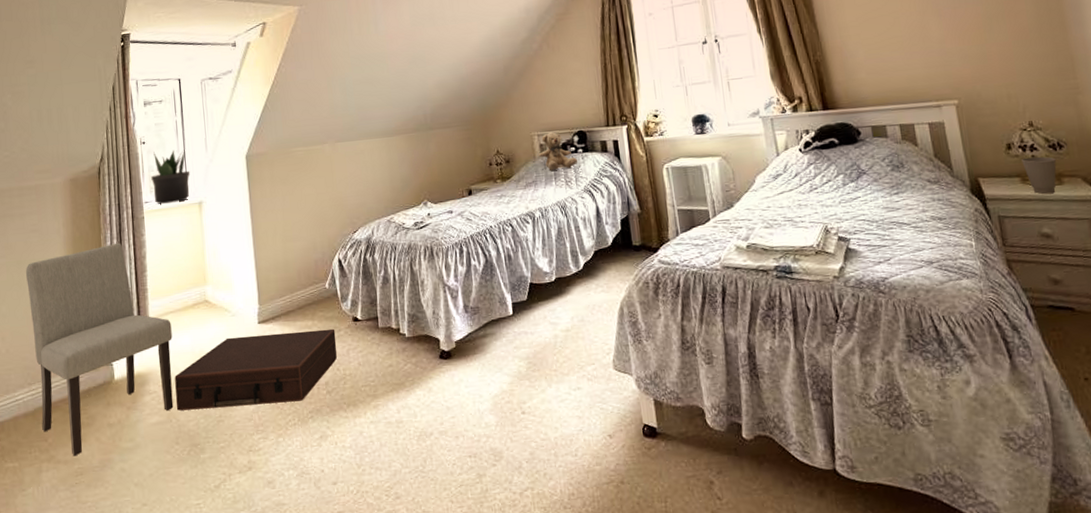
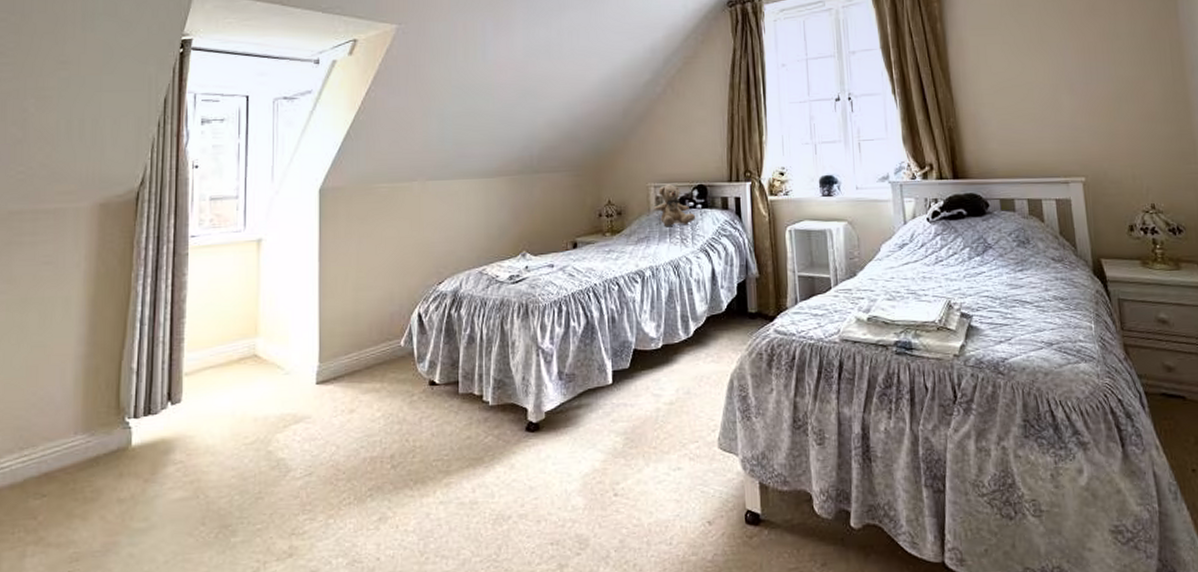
chair: present [25,242,174,456] -> none [30,282,210,538]
planter: present [151,150,190,204] -> none [202,177,250,239]
suitcase: present [174,328,337,411] -> none [207,393,408,485]
cup: present [1020,156,1057,195] -> none [1142,240,1175,279]

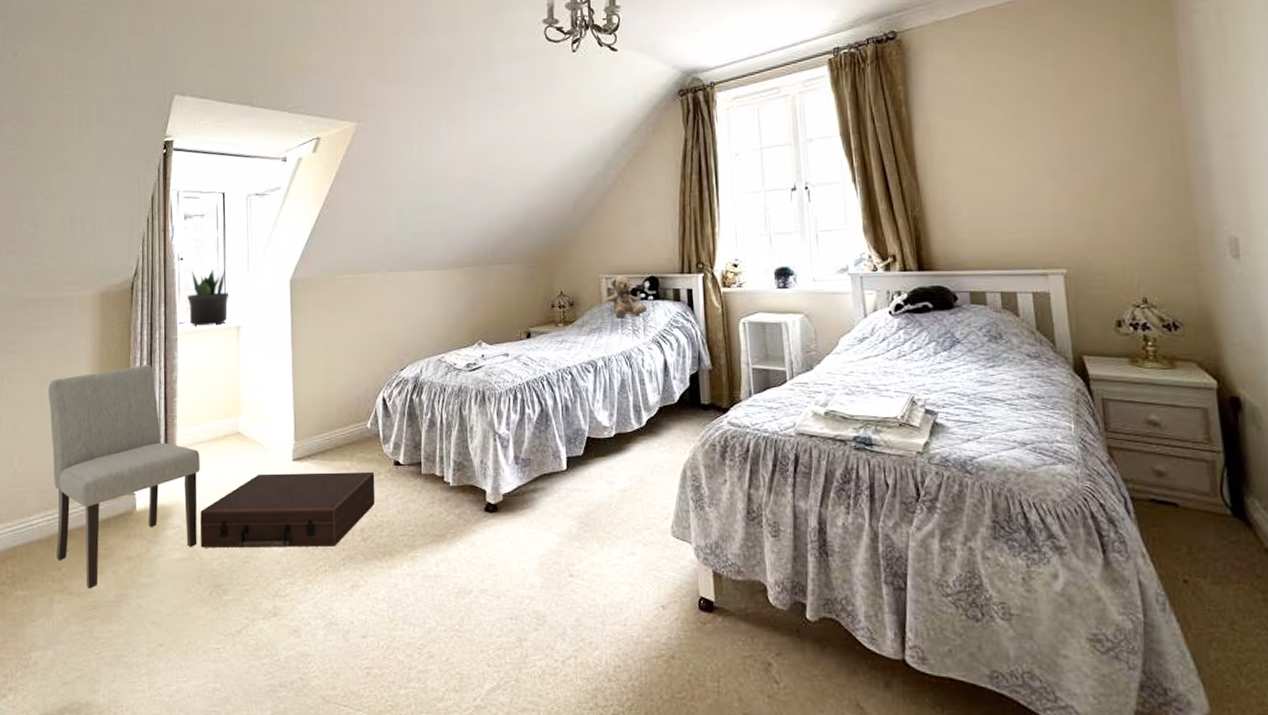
chair: none [30,282,210,538] -> present [47,364,200,589]
planter: none [202,177,250,239] -> present [187,268,230,326]
suitcase: none [207,393,408,485] -> present [200,471,376,548]

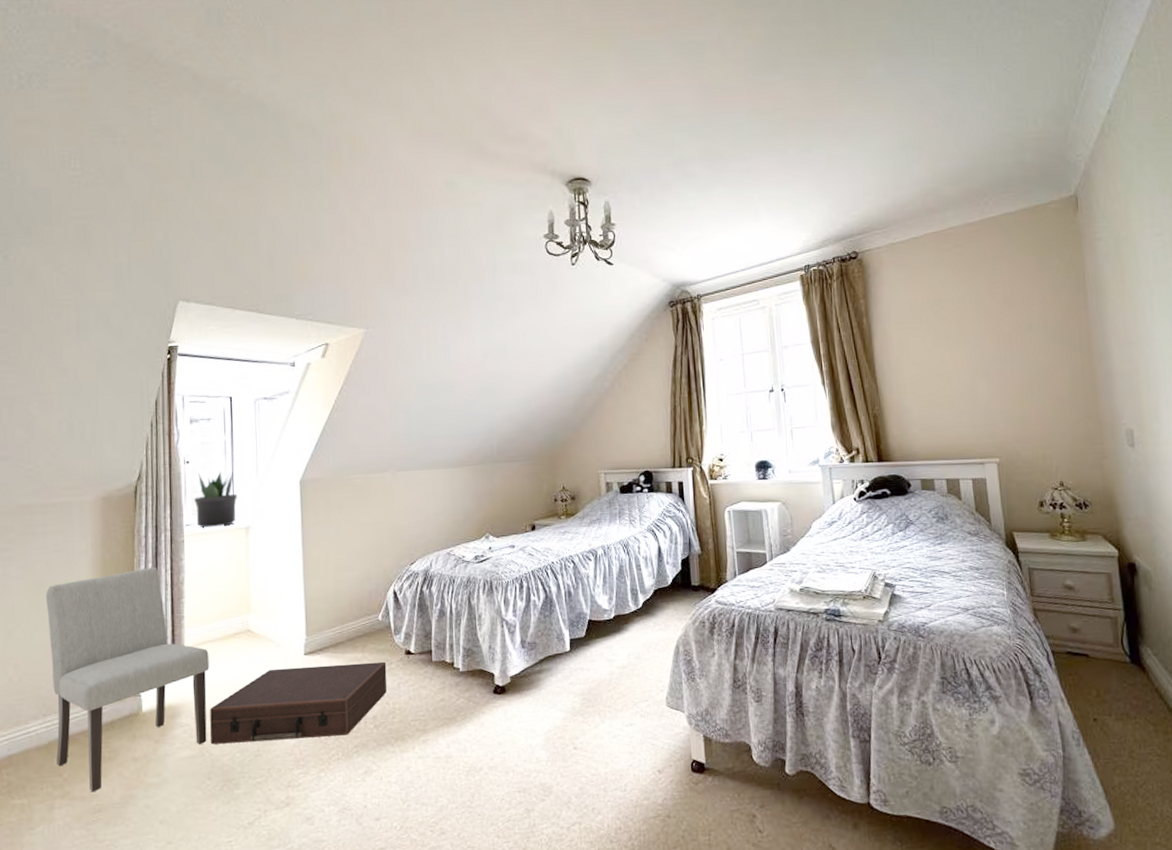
teddy bear: present [605,275,648,317] -> none [604,470,643,509]

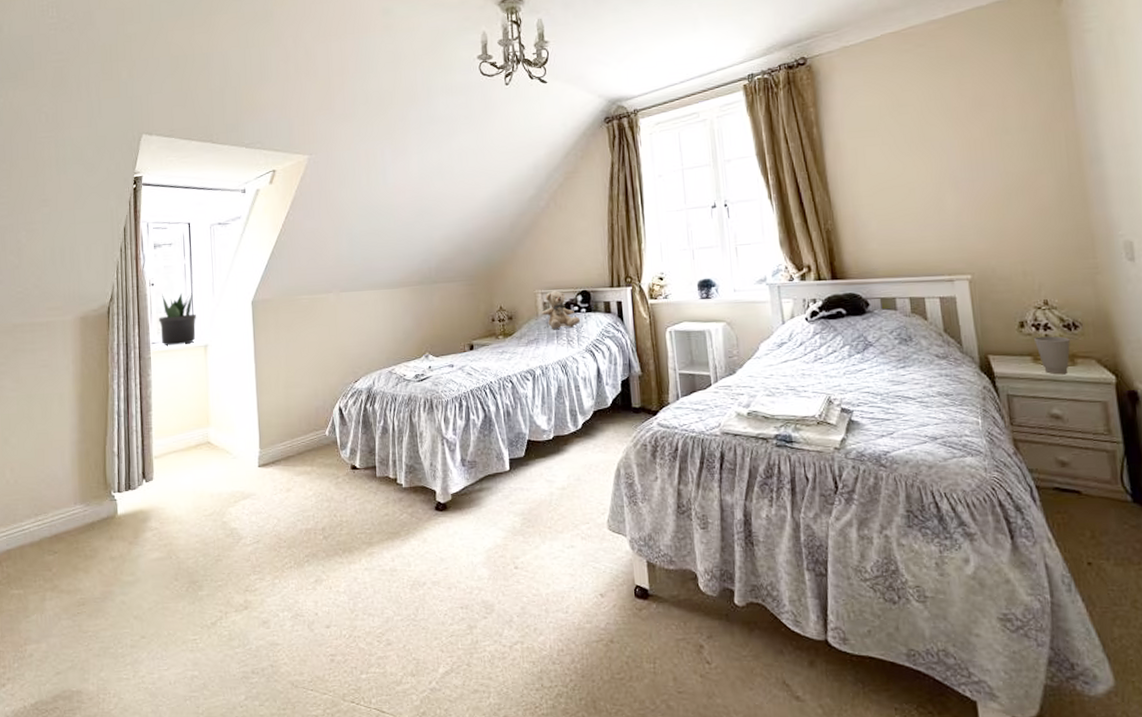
chair: present [45,566,209,792] -> none [35,381,175,587]
suitcase: present [210,661,387,745] -> none [176,475,335,548]
teddy bear: none [604,470,643,509] -> present [541,290,581,329]
cup: none [1051,514,1081,550] -> present [1033,336,1070,375]

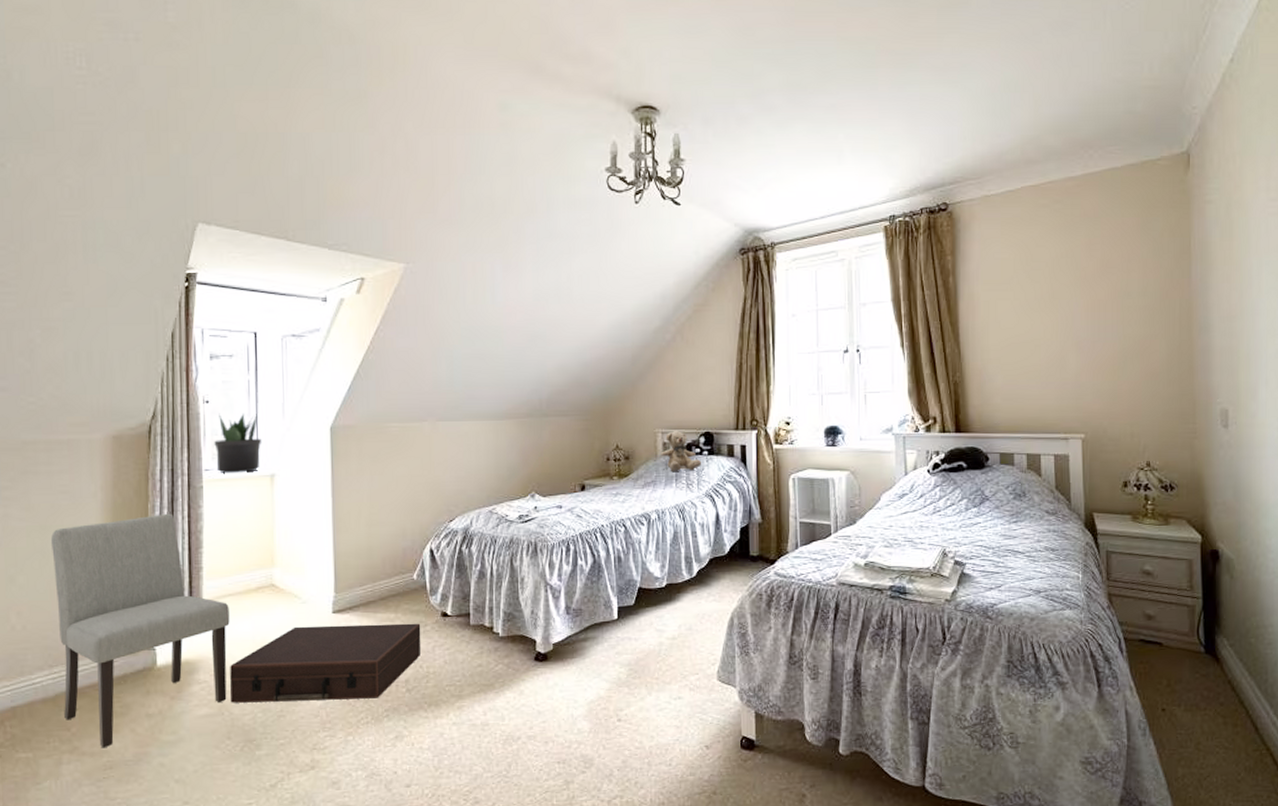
chair: none [35,381,175,587] -> present [50,513,230,748]
suitcase: none [176,475,335,548] -> present [230,623,421,703]
cup: present [1033,336,1070,375] -> none [1134,496,1166,534]

